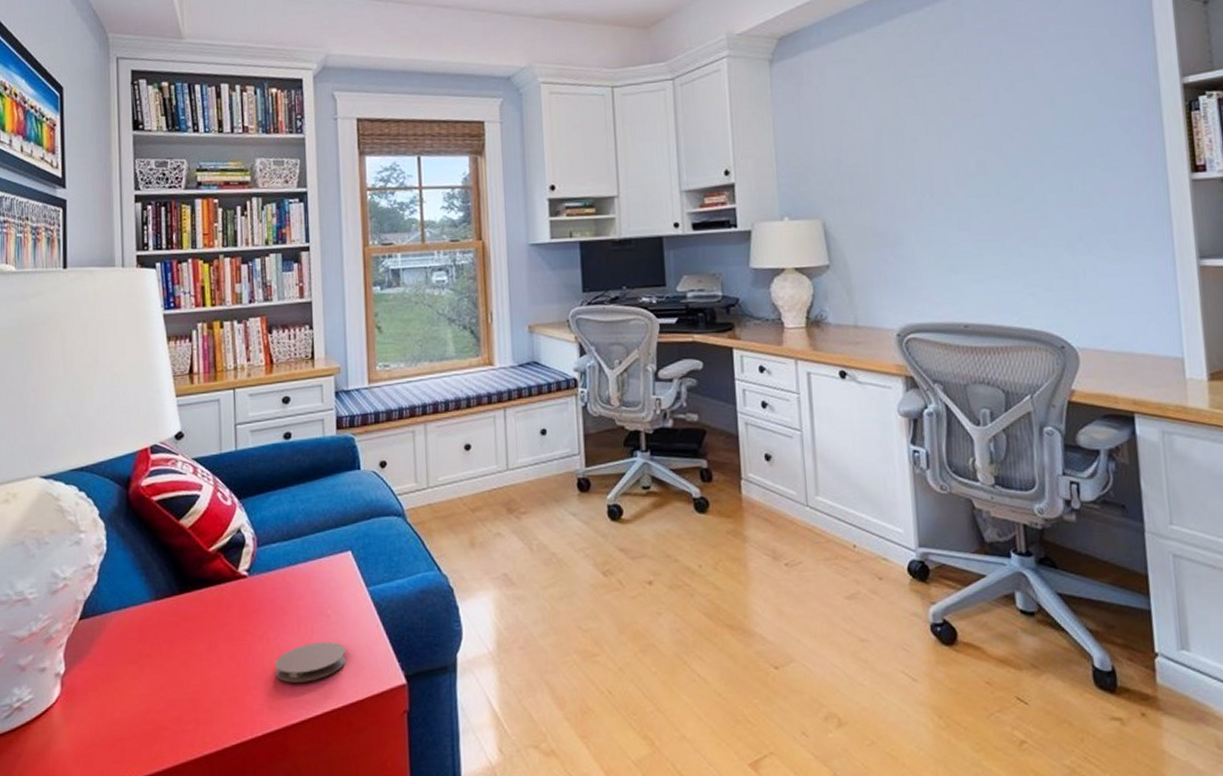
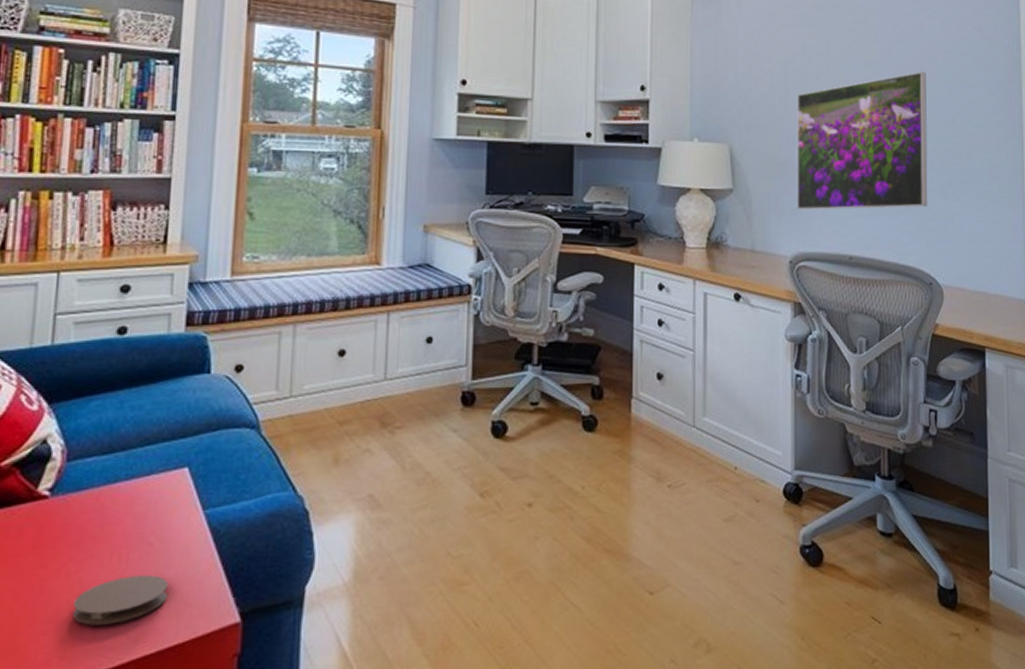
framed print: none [892,118,1053,280] -> present [797,72,928,210]

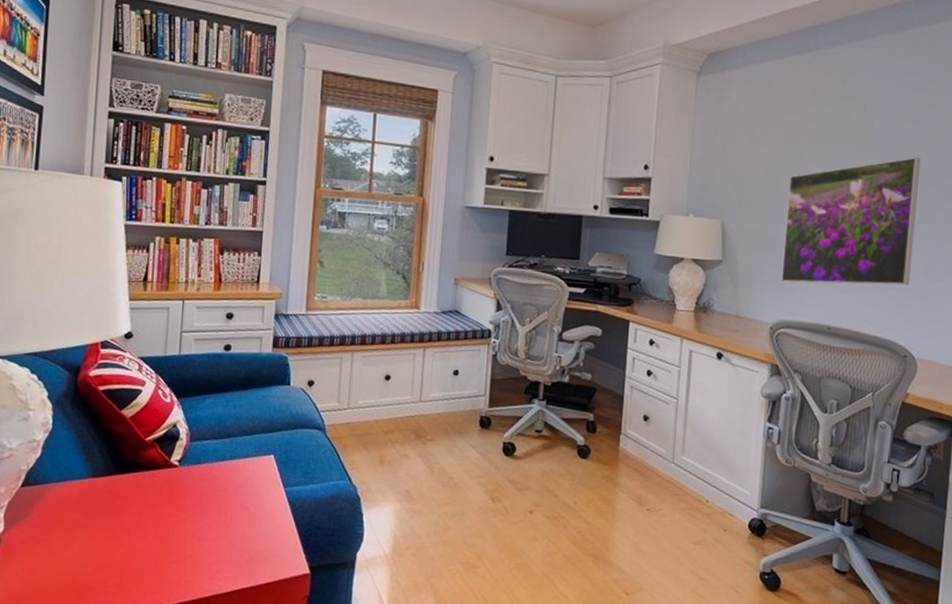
coaster: present [73,575,168,626] -> none [195,530,259,563]

